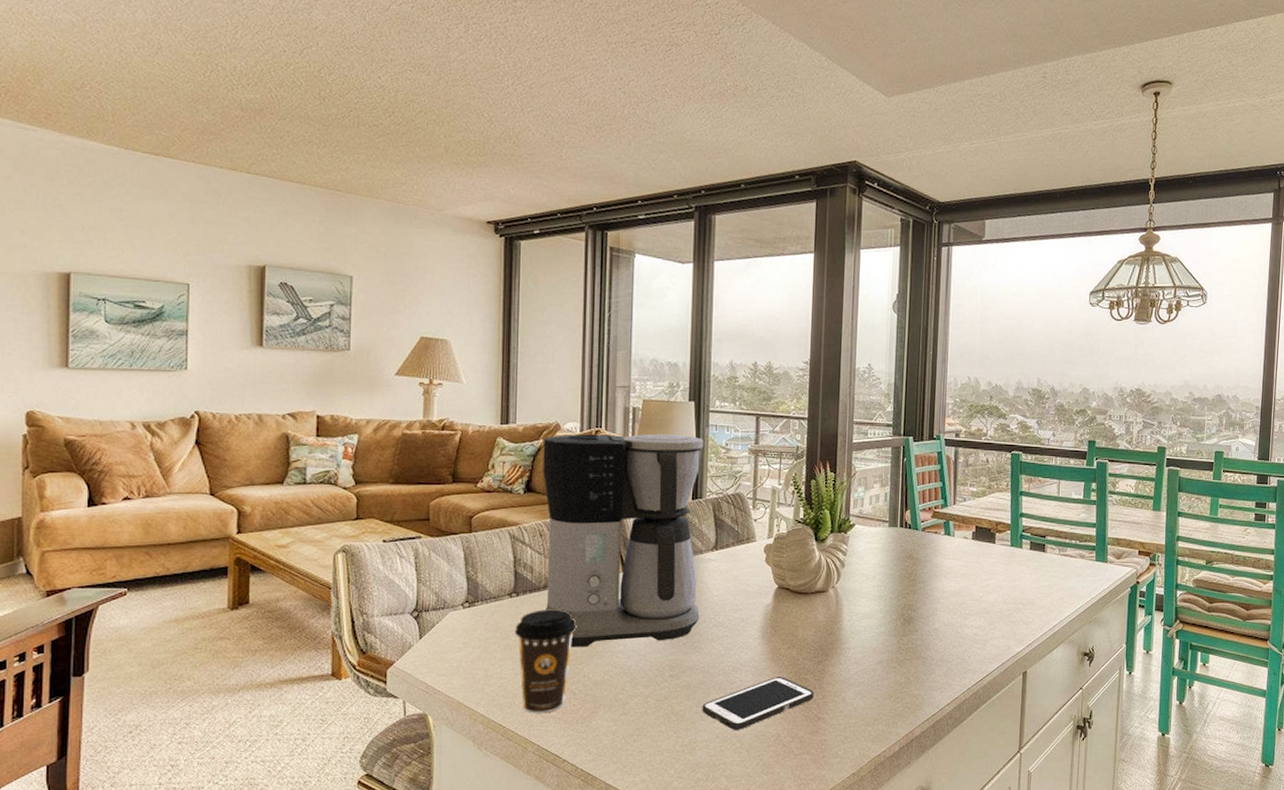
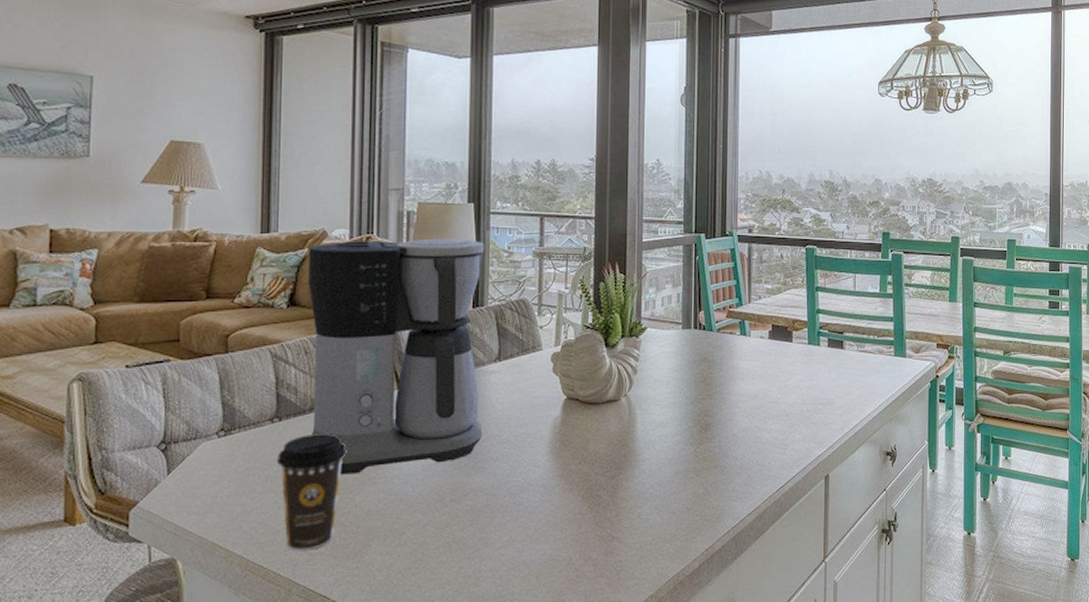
cell phone: present [702,677,814,731] -> none [486,495,608,557]

